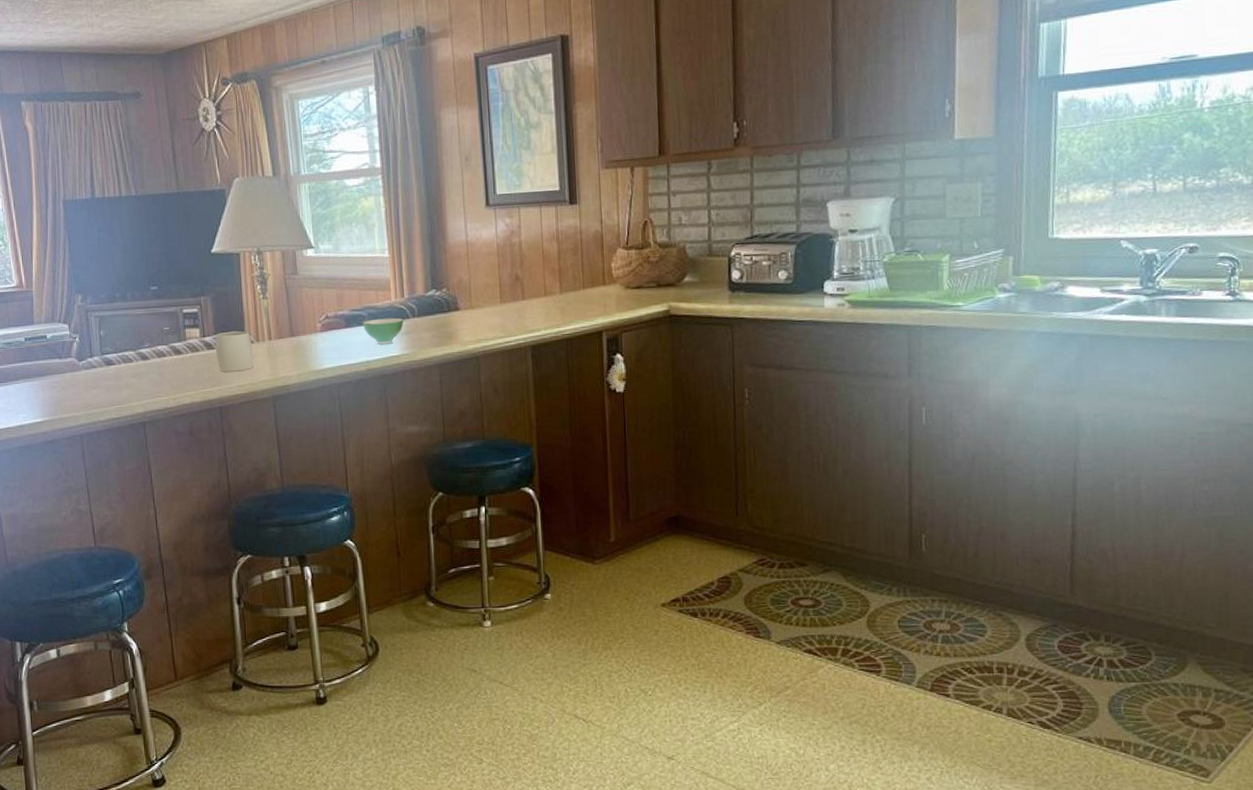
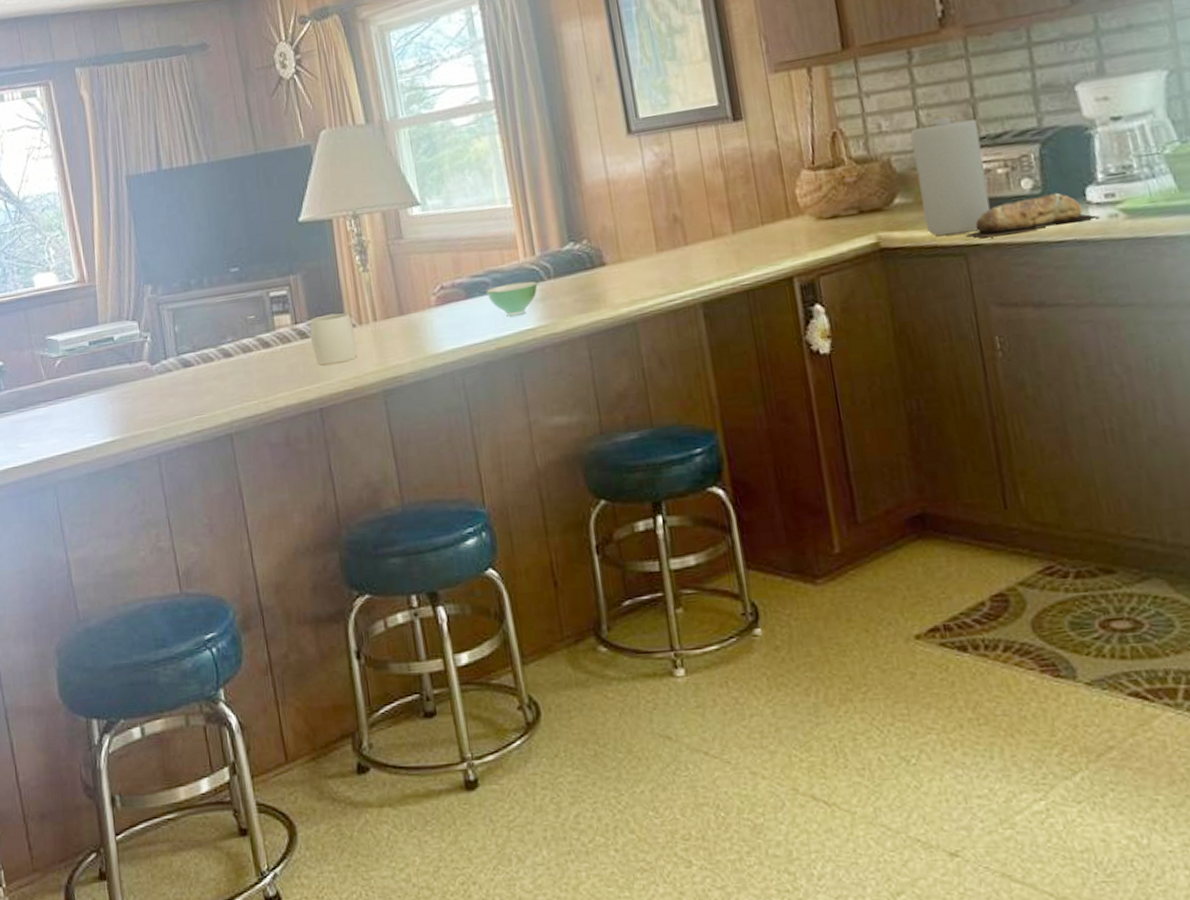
paper towel holder: none [702,217,755,309] -> present [910,116,991,236]
bread loaf: none [732,283,831,314] -> present [963,192,1100,238]

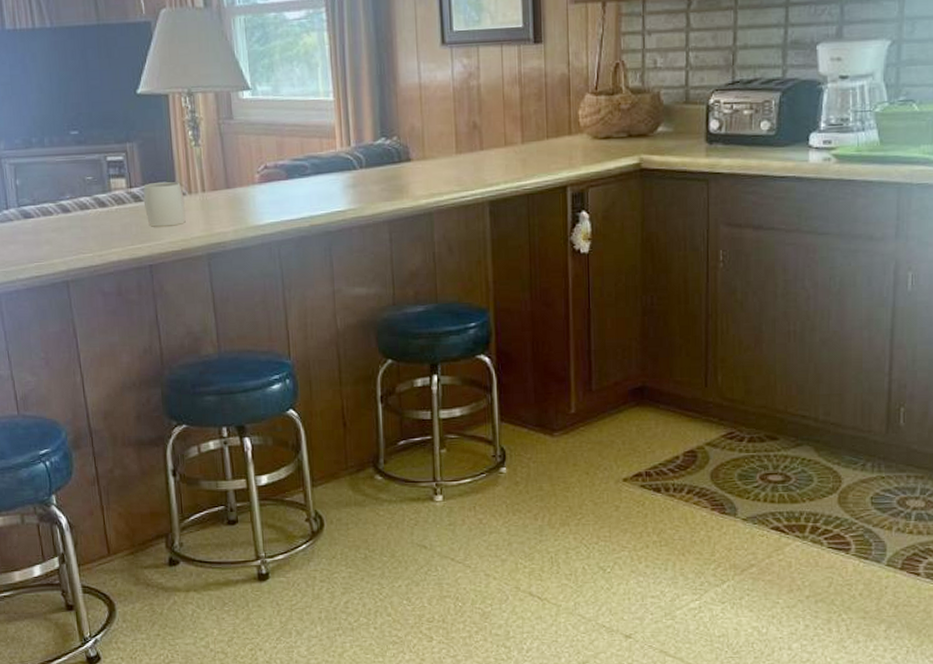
bowl: present [486,281,538,317] -> none [304,168,351,198]
paper towel holder: present [910,116,991,236] -> none [679,60,734,163]
bread loaf: present [963,192,1100,238] -> none [708,135,816,168]

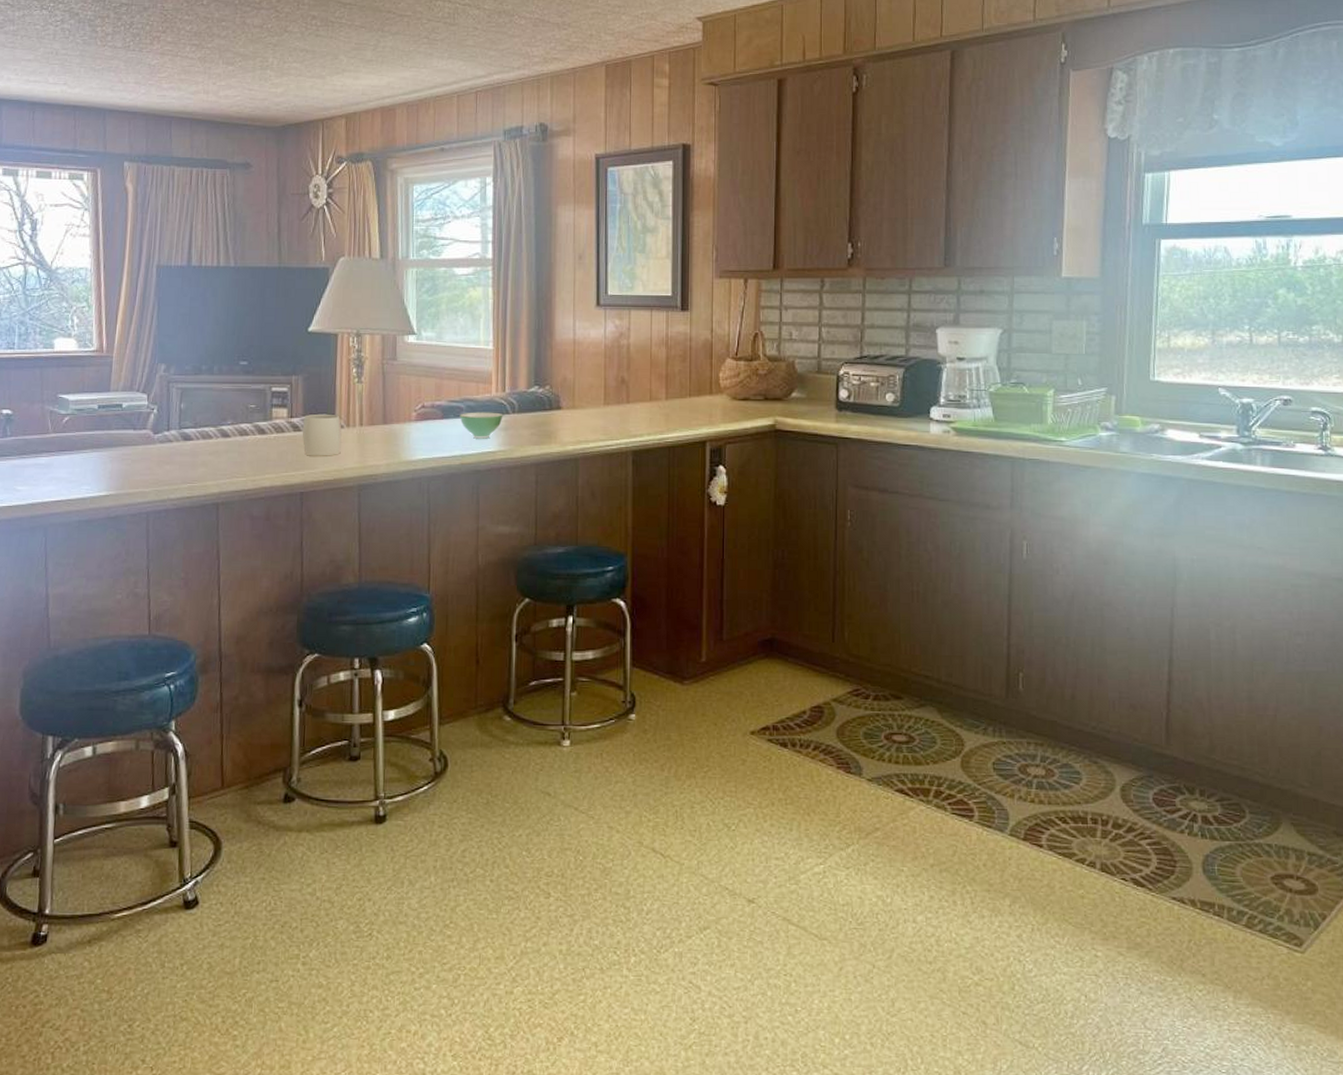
bowl: none [304,168,351,198] -> present [459,412,503,439]

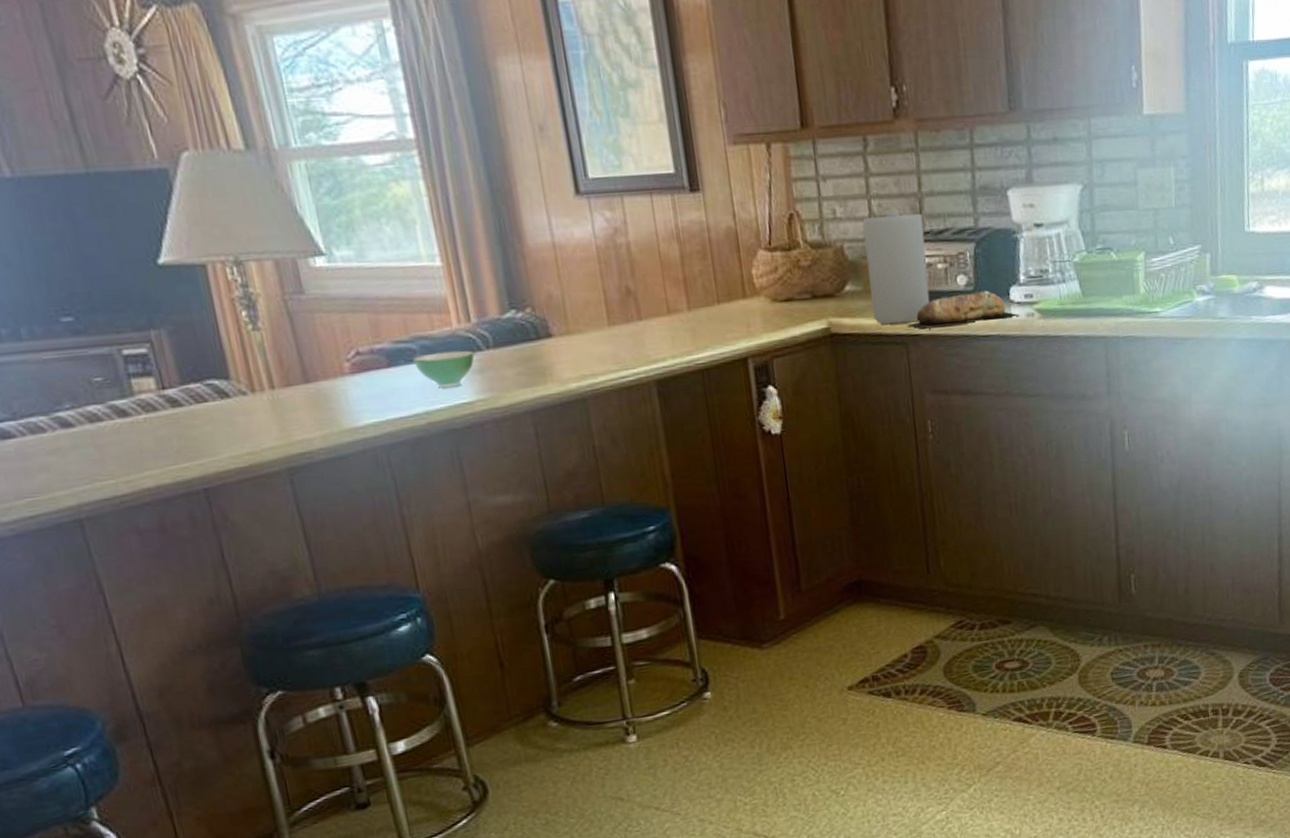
mug: present [302,414,342,458] -> none [183,378,251,440]
paper towel holder: none [811,335,862,428] -> present [862,208,930,325]
bread loaf: none [838,407,937,434] -> present [905,290,1019,329]

